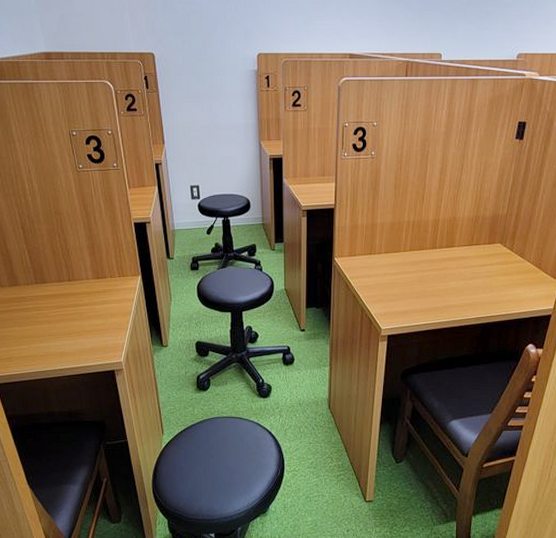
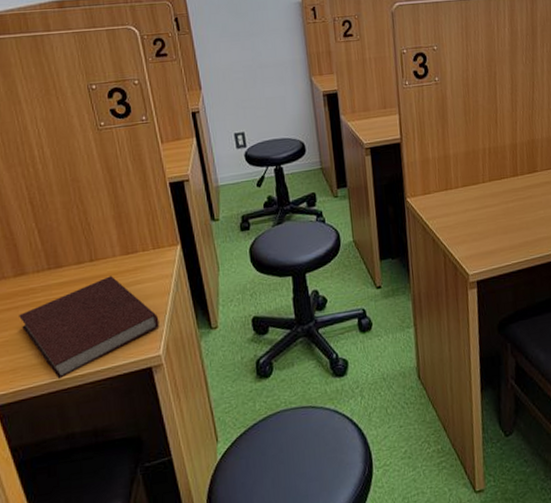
notebook: none [13,295,122,370] -> present [19,276,159,379]

